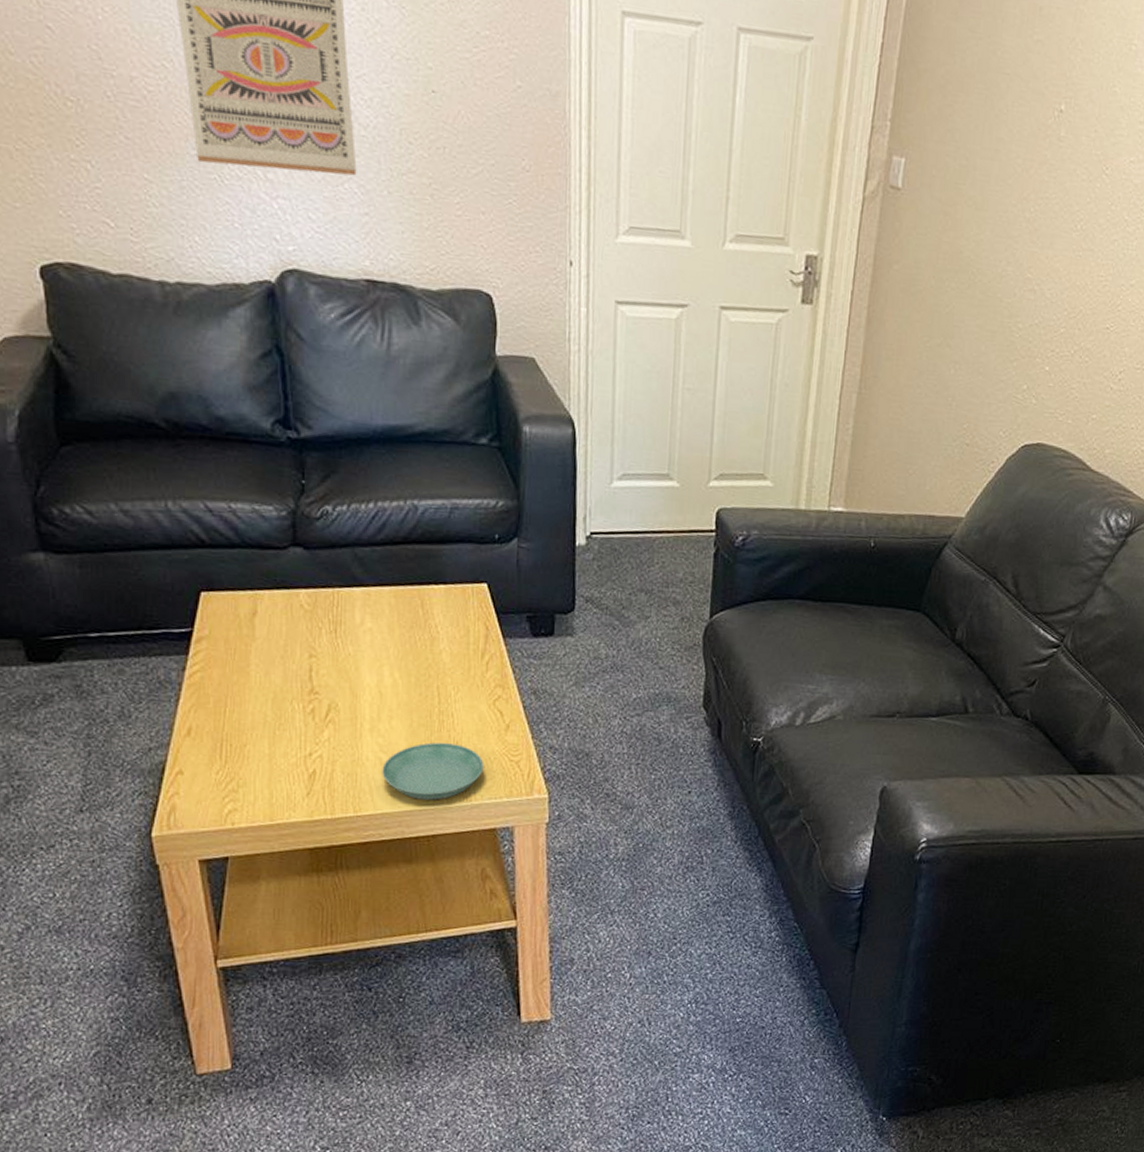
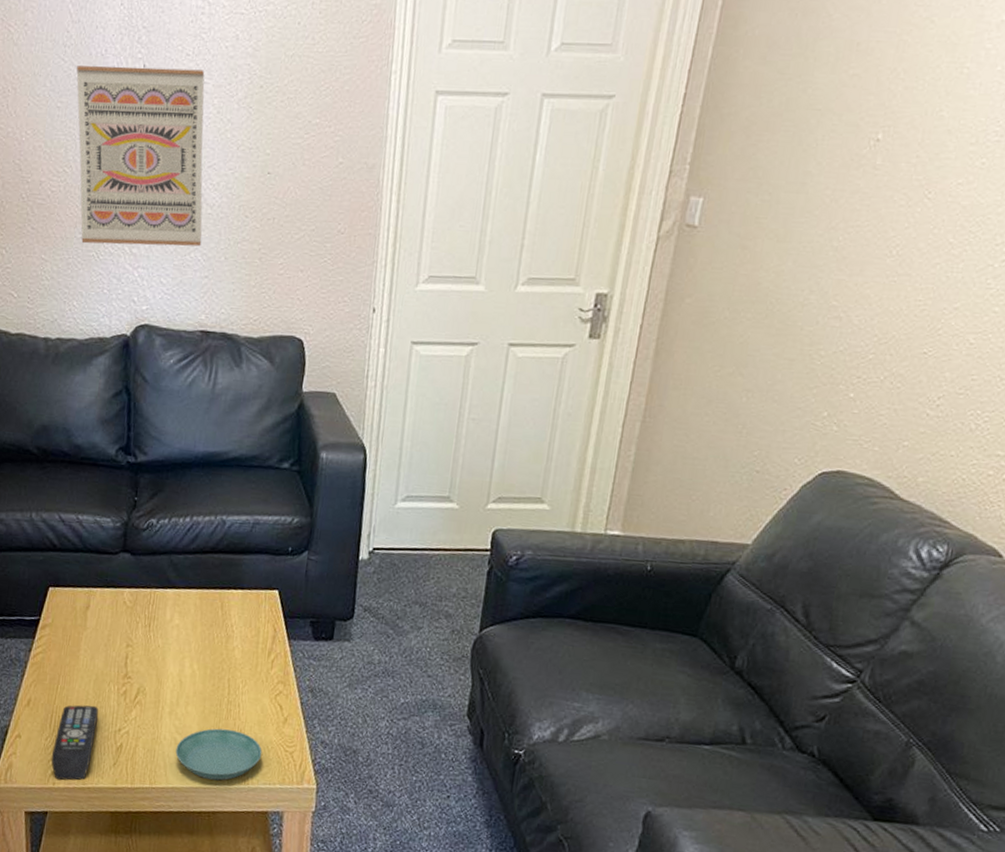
remote control: none [226,728,281,819] -> present [51,705,99,781]

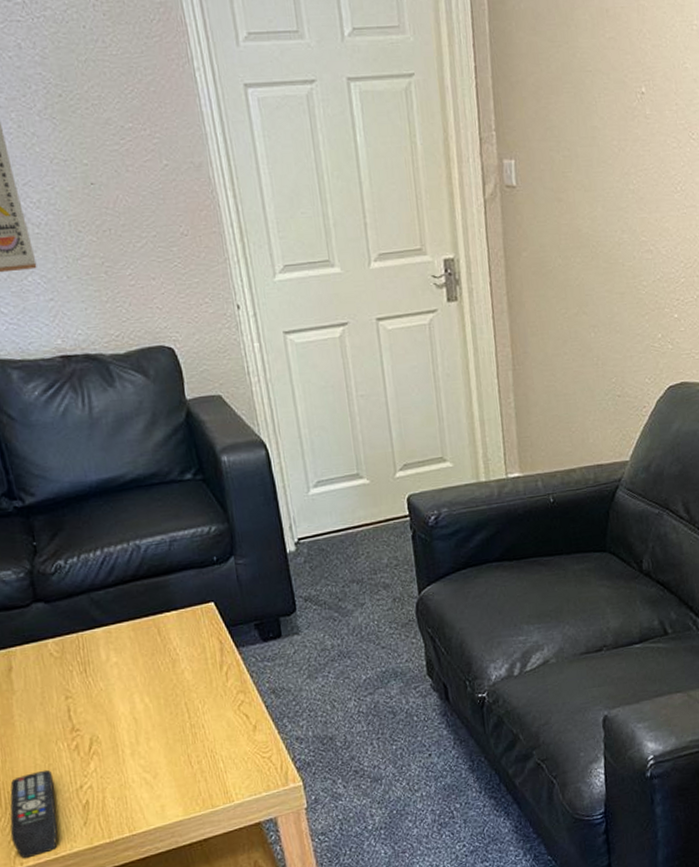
saucer: present [175,728,262,781] -> none [148,752,240,810]

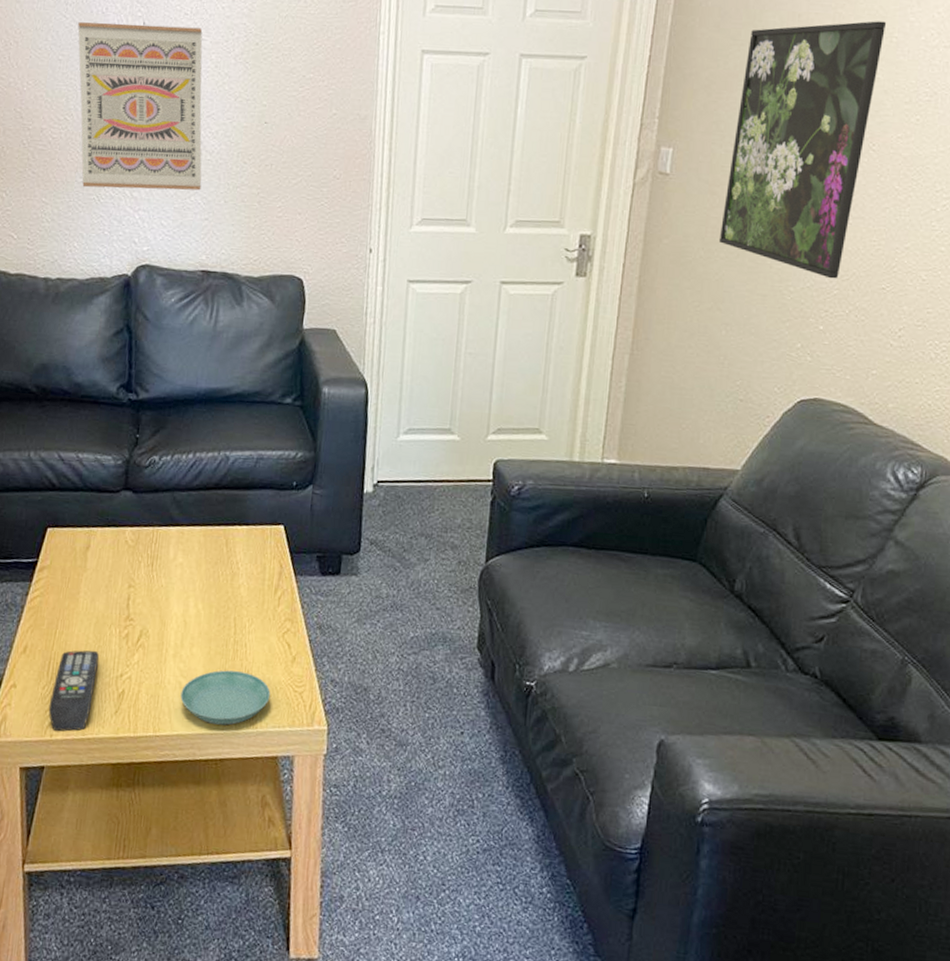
saucer: none [148,752,240,810] -> present [180,670,271,726]
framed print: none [565,10,686,268] -> present [718,21,887,279]

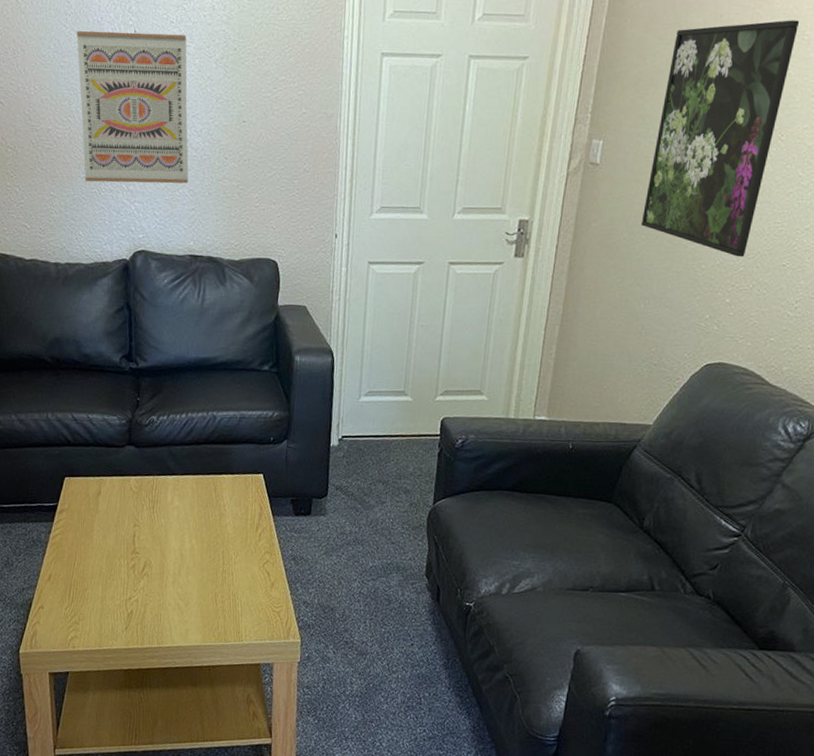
remote control: present [48,650,99,732] -> none [70,578,111,644]
saucer: present [180,670,271,726] -> none [179,594,254,639]

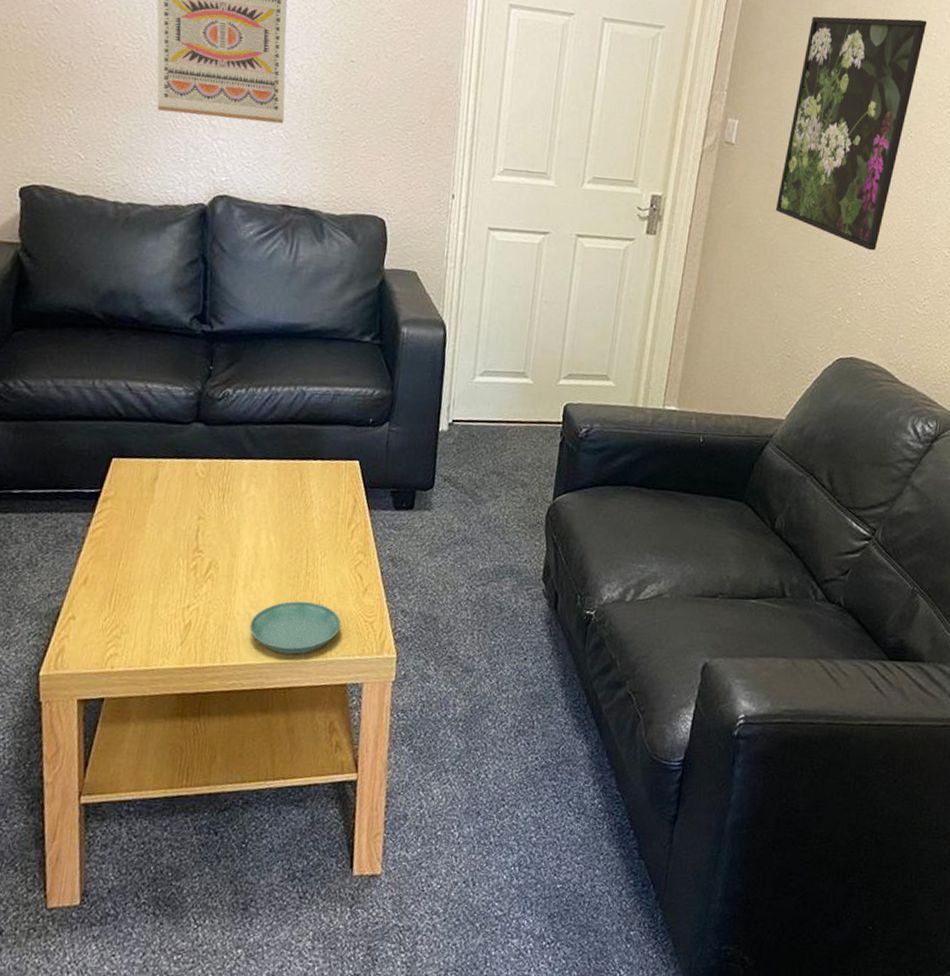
saucer: none [179,594,254,639] -> present [249,601,342,655]

